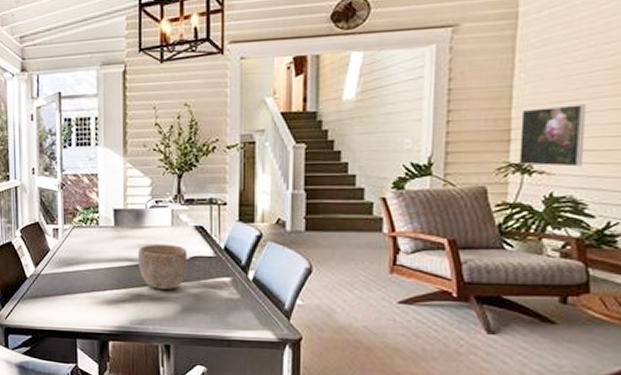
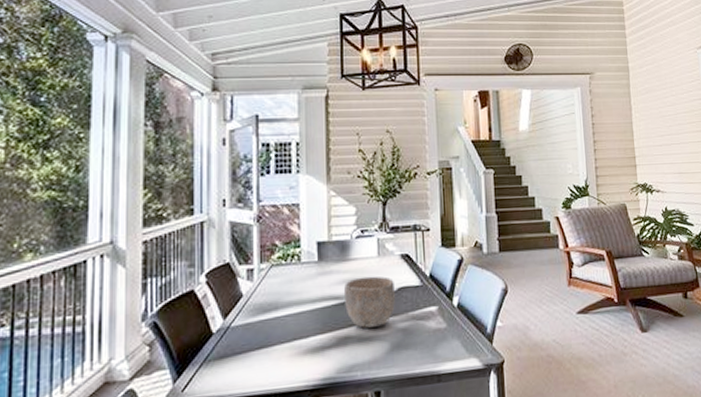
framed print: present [519,104,587,167] -> none [640,138,681,186]

